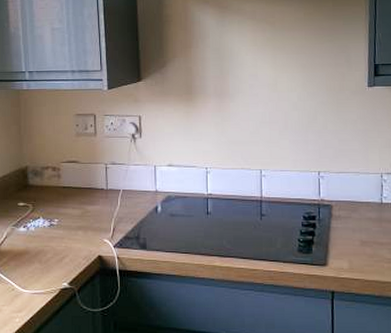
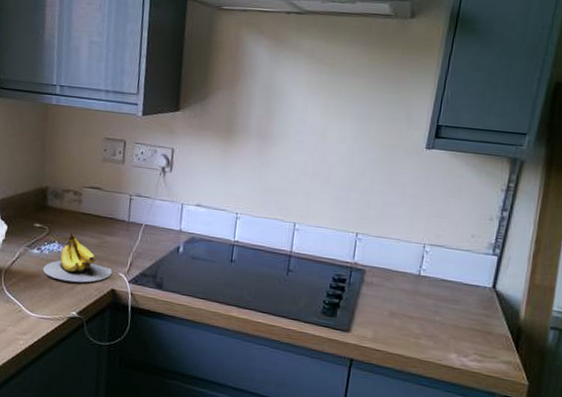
banana: none [30,207,97,254] -> present [42,232,113,283]

